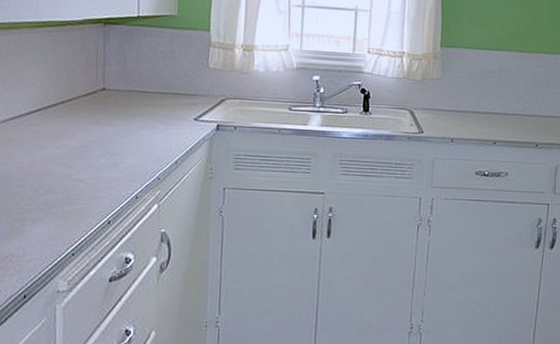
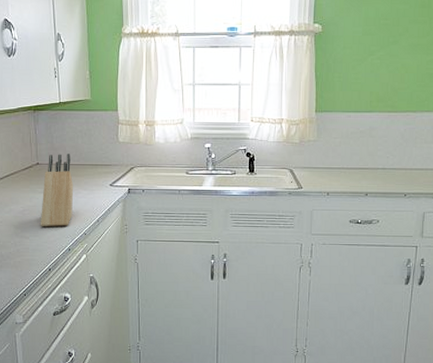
knife block: none [102,78,149,168] -> present [41,154,74,227]

